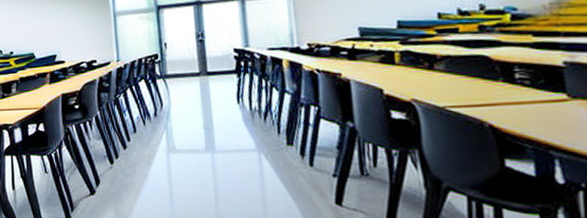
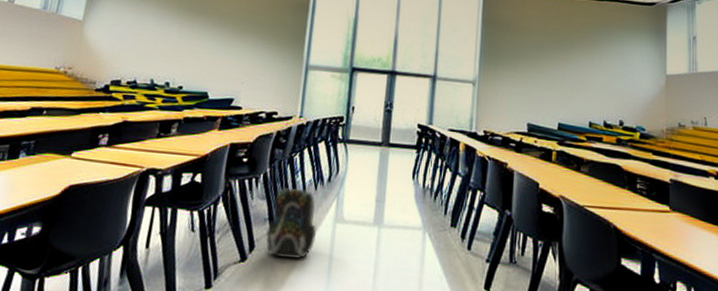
backpack: none [107,126,153,190] -> present [266,187,317,260]

